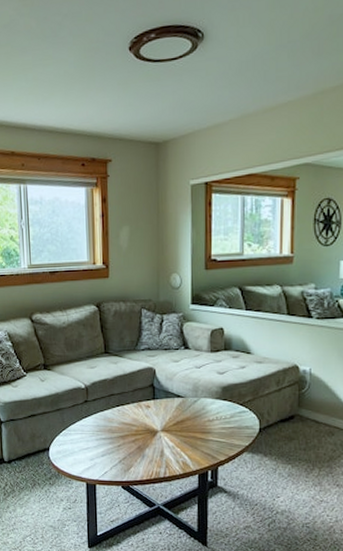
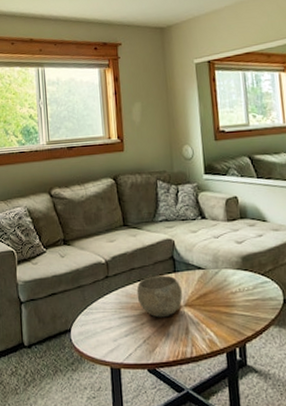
bowl: none [115,402,160,441] -> present [136,275,183,318]

